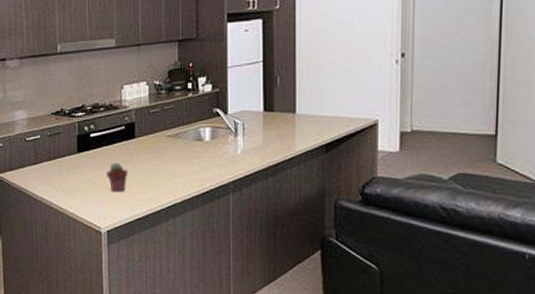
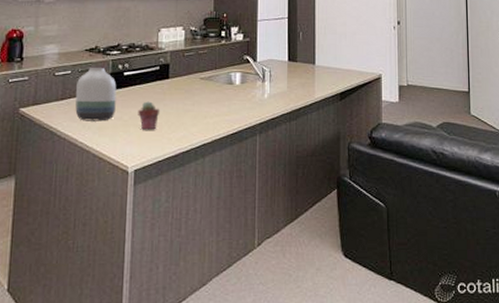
vase: none [47,131,85,184] -> present [75,68,117,122]

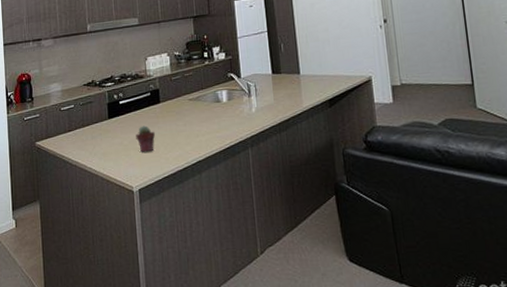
vase: present [75,68,117,122] -> none [80,99,116,149]

